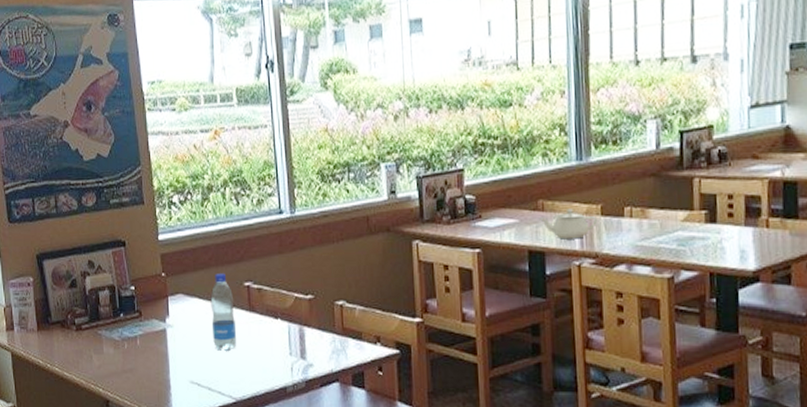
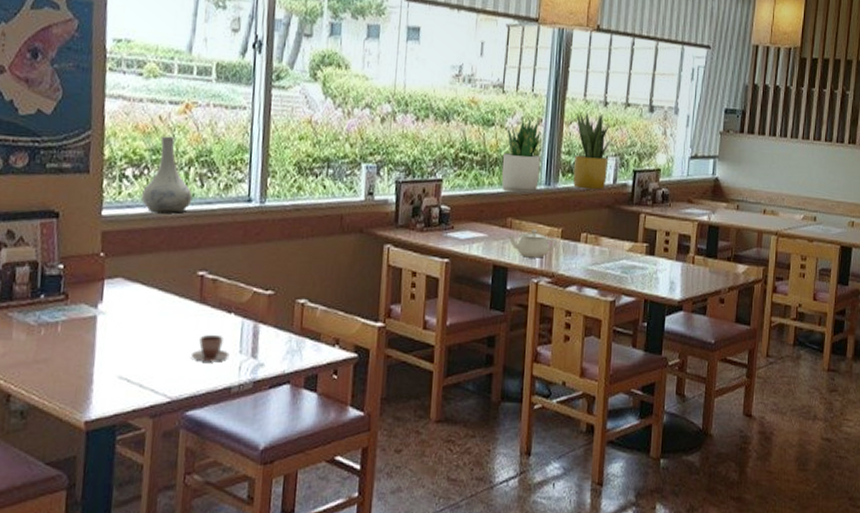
vase: none [189,162,231,232] -> present [141,136,193,213]
bottle: present [210,273,236,351] -> none [153,259,184,344]
teacup: none [249,339,281,364] -> present [192,334,230,361]
planter: none [525,92,569,173] -> present [501,119,543,194]
planter: none [603,73,651,160] -> present [573,112,614,190]

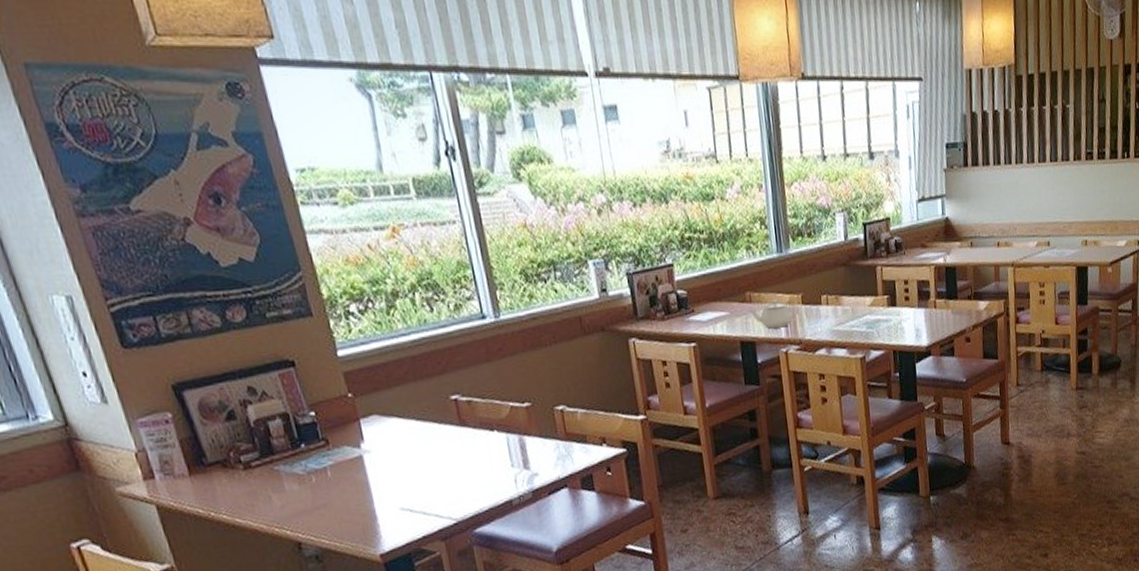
vase: present [141,136,193,213] -> none [372,264,426,345]
teacup: present [192,334,230,361] -> none [466,453,503,481]
planter: present [501,119,543,194] -> none [728,185,770,266]
planter: present [573,112,614,190] -> none [796,168,838,251]

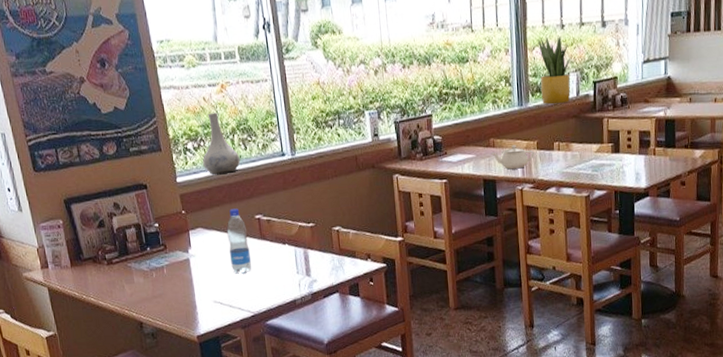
vase: none [372,264,426,345] -> present [202,112,241,174]
bottle: none [411,387,450,472] -> present [226,208,251,274]
planter: none [796,168,838,251] -> present [537,35,573,105]

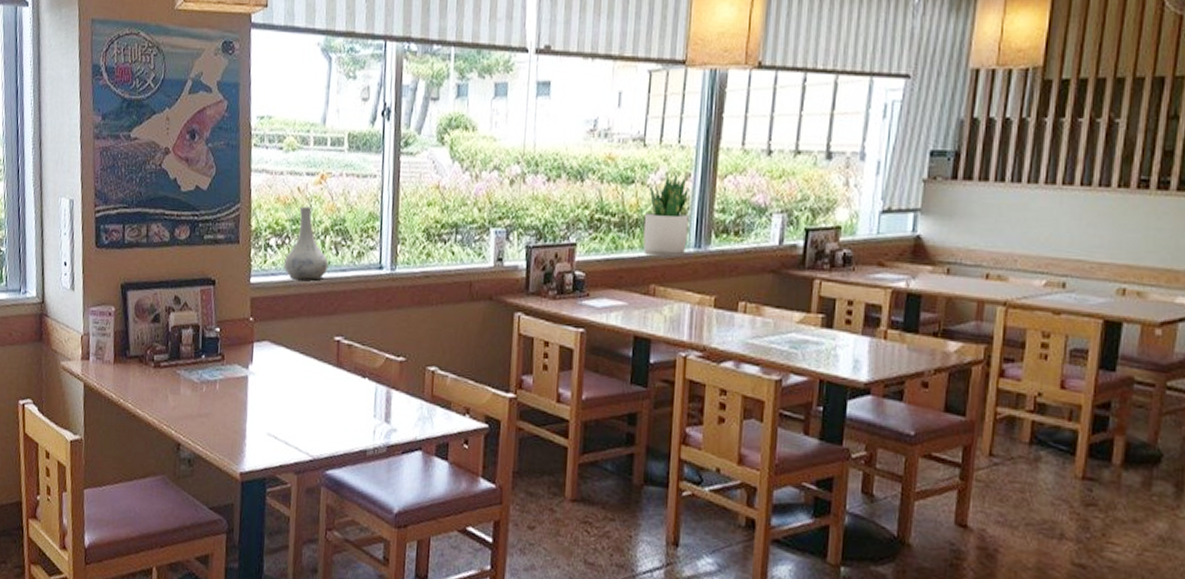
bottle: present [226,208,251,274] -> none [296,324,323,406]
planter: none [479,50,512,117] -> present [643,174,692,257]
teapot: present [491,145,535,170] -> none [649,297,710,330]
planter: present [537,35,573,105] -> none [729,163,780,253]

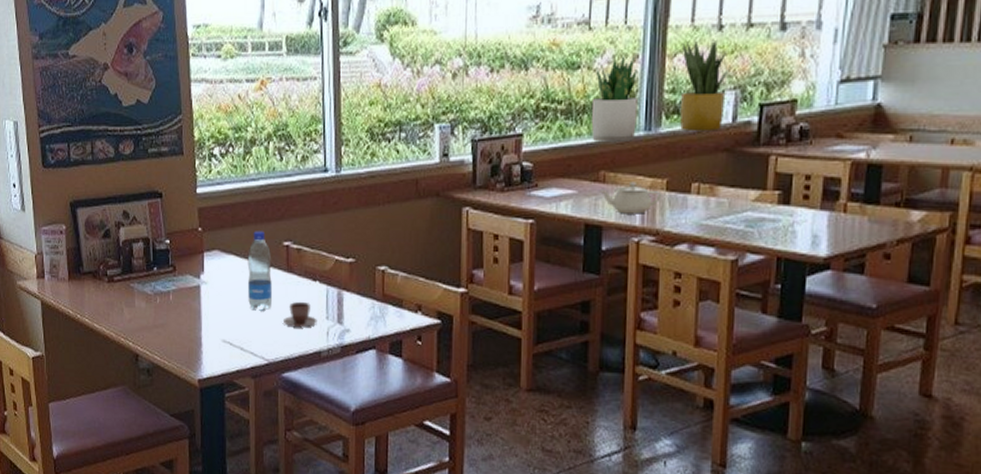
vase: present [284,206,329,281] -> none [229,113,273,187]
bottle: none [296,324,323,406] -> present [247,231,272,311]
teacup: none [330,397,365,424] -> present [284,301,317,327]
teapot: none [649,297,710,330] -> present [600,182,663,214]
planter: none [729,163,780,253] -> present [680,39,732,132]

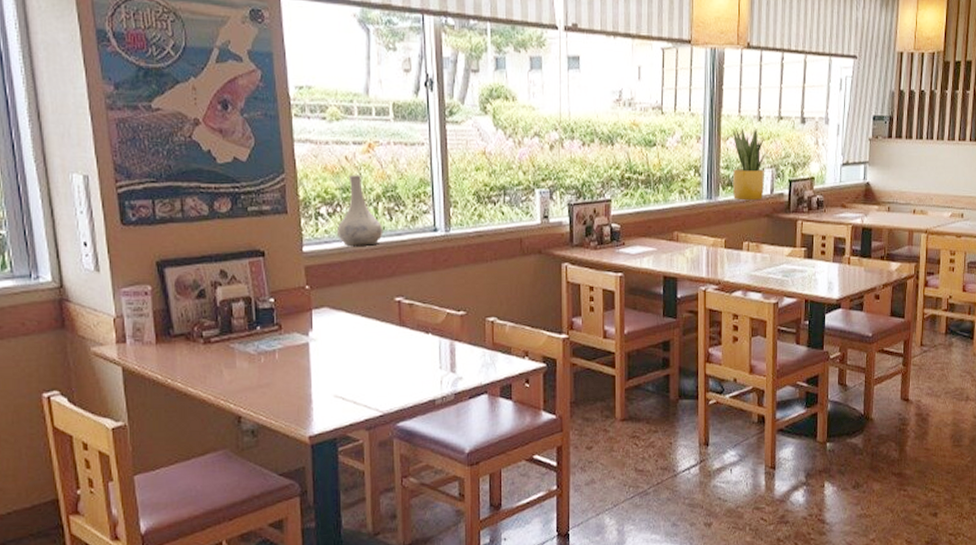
vase: none [229,113,273,187] -> present [337,175,383,246]
bottle: present [247,231,272,311] -> none [358,288,385,365]
teacup: present [284,301,317,327] -> none [397,353,431,377]
planter: present [591,56,640,142] -> none [665,137,702,208]
teapot: present [600,182,663,214] -> none [674,241,722,267]

